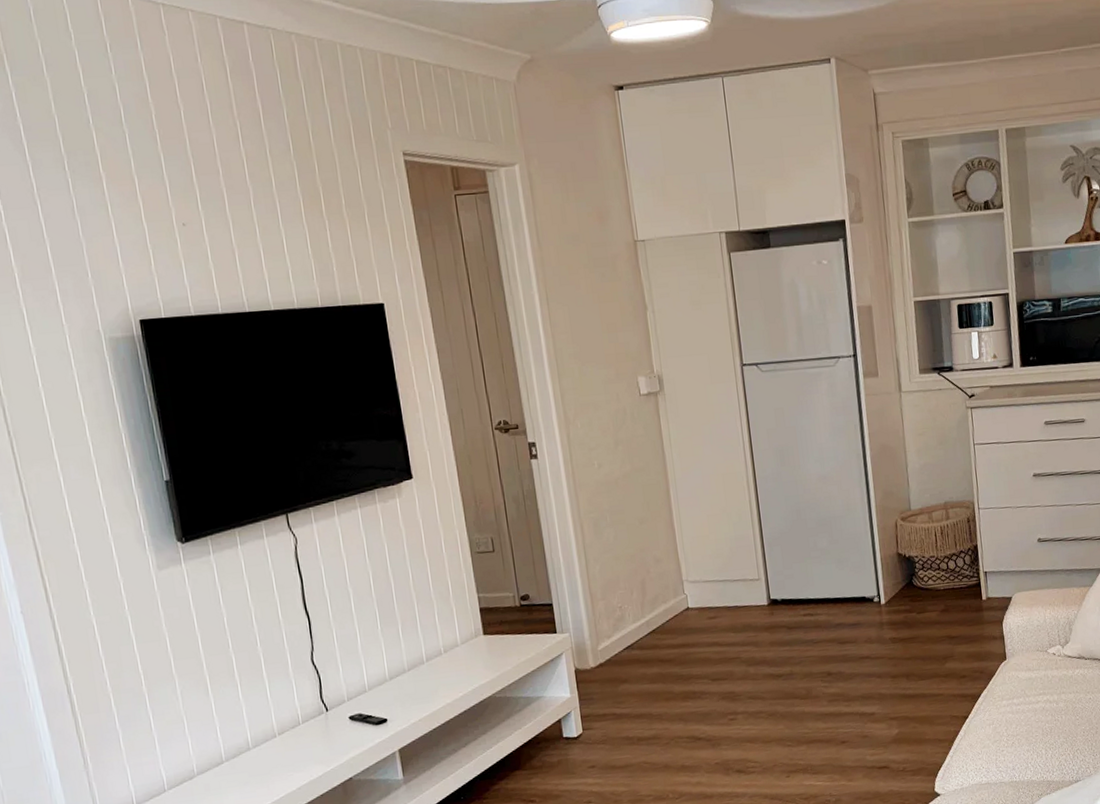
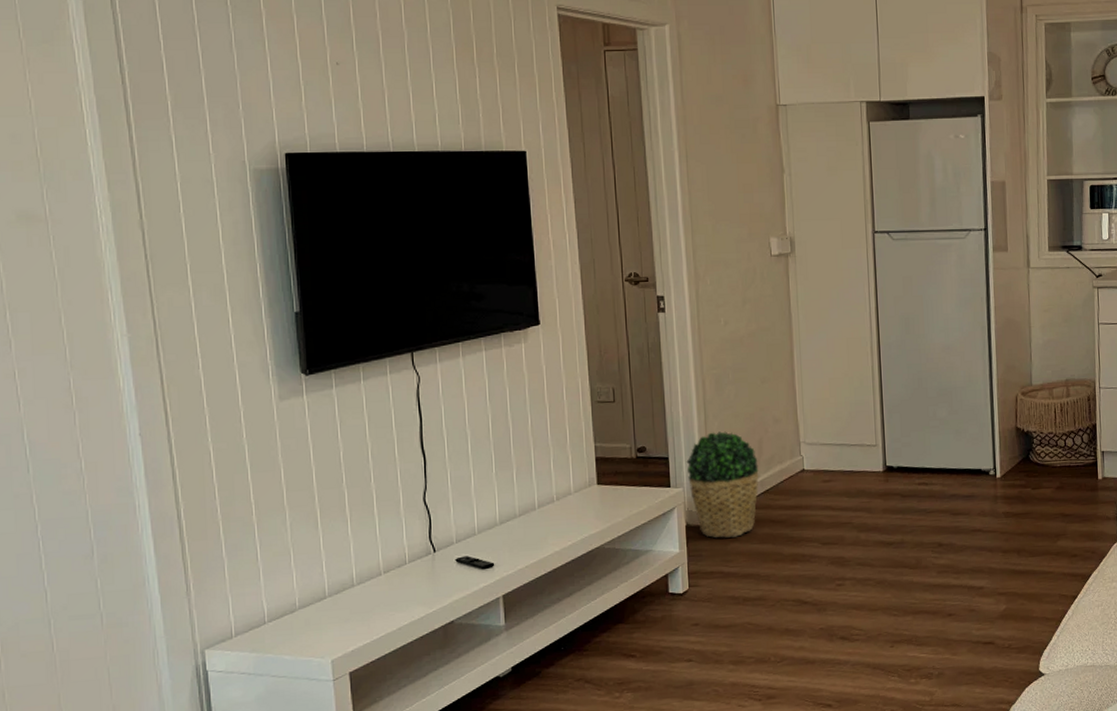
potted plant: none [570,574,645,681] -> present [686,431,759,539]

